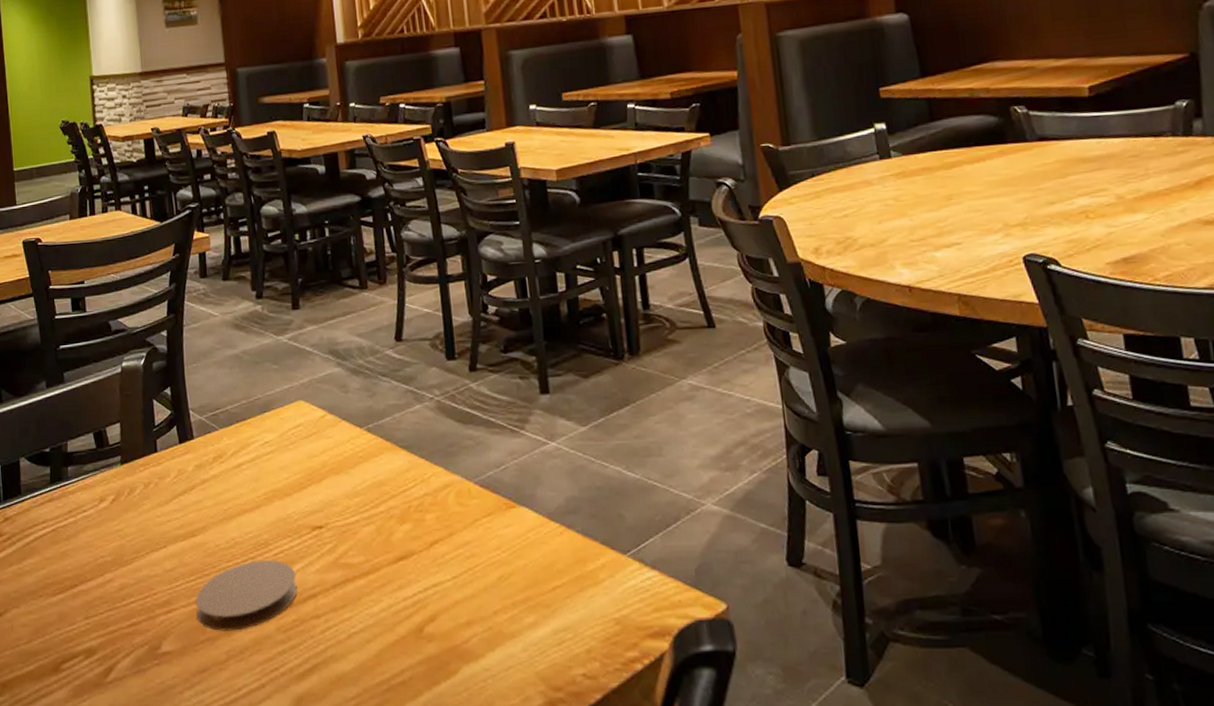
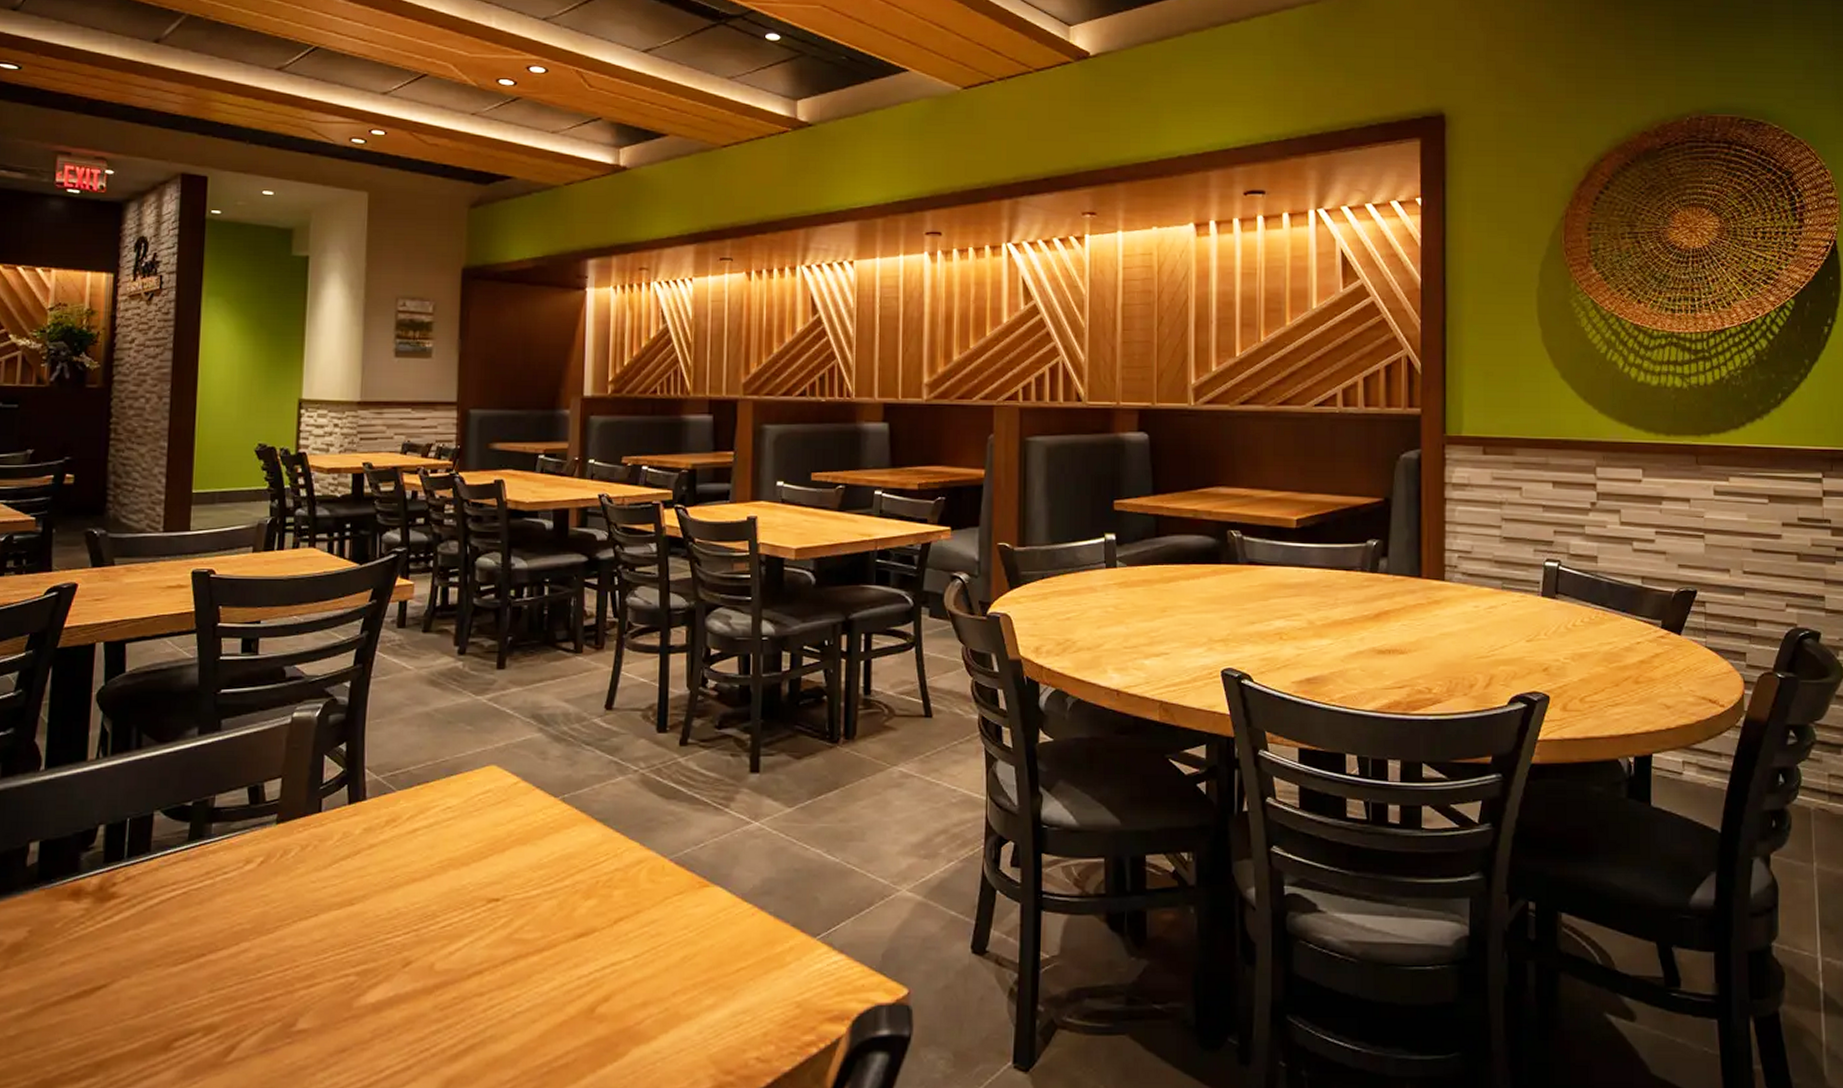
coaster: present [195,560,297,631] -> none [343,933,463,1008]

